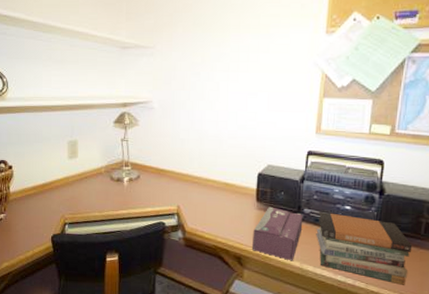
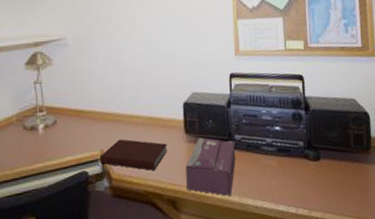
notebook: none [176,199,238,230] -> present [99,139,168,171]
book stack: present [316,211,413,285] -> none [249,135,347,206]

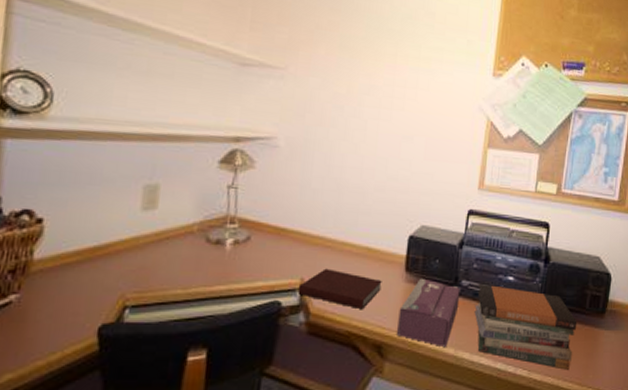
book stack: none [249,135,347,206] -> present [474,283,578,370]

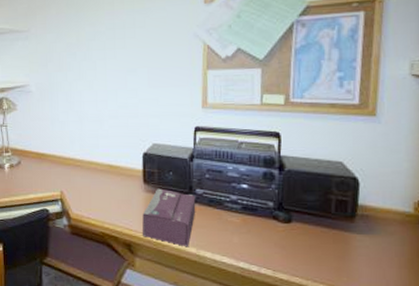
notebook: present [297,268,382,310] -> none [59,183,125,215]
book stack: present [474,283,578,370] -> none [211,191,323,272]

